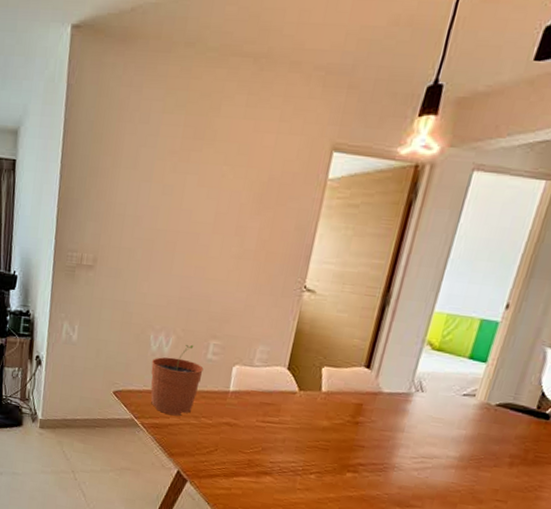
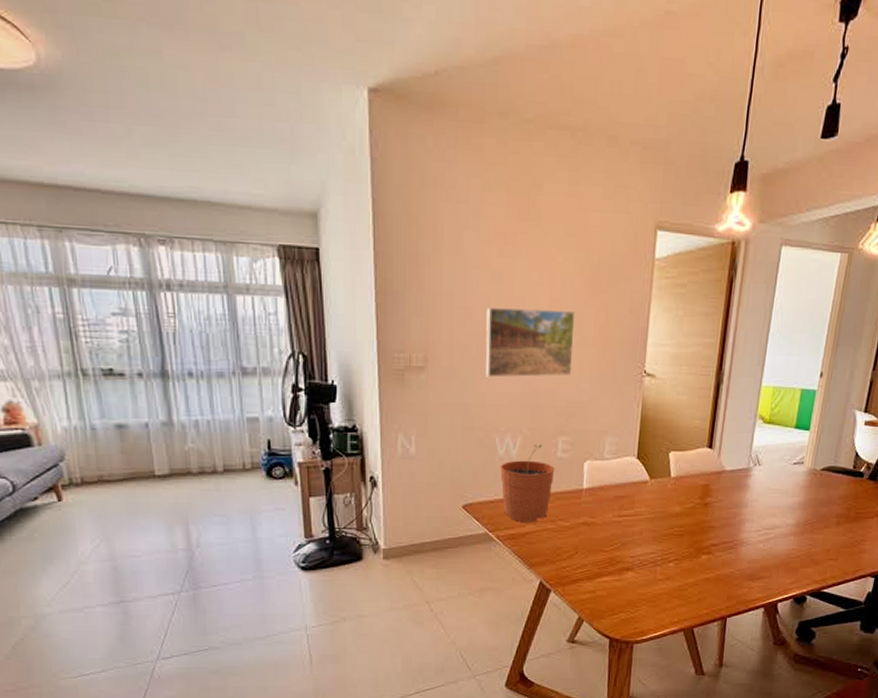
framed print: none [147,217,240,285] -> present [485,308,576,378]

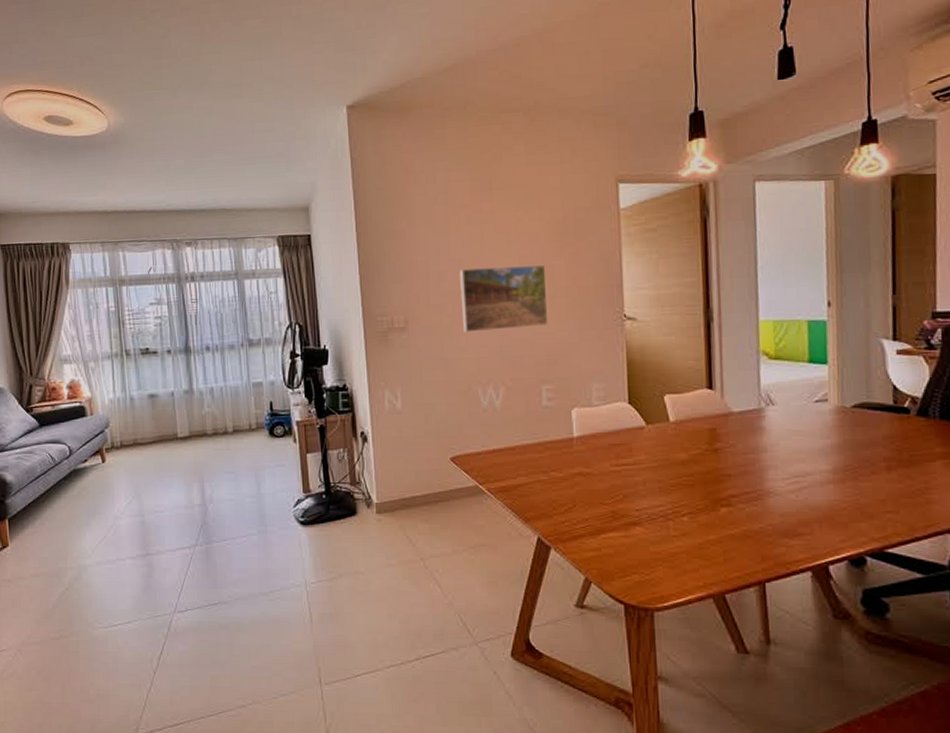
plant pot: present [500,444,555,522] -> none [485,393,541,474]

